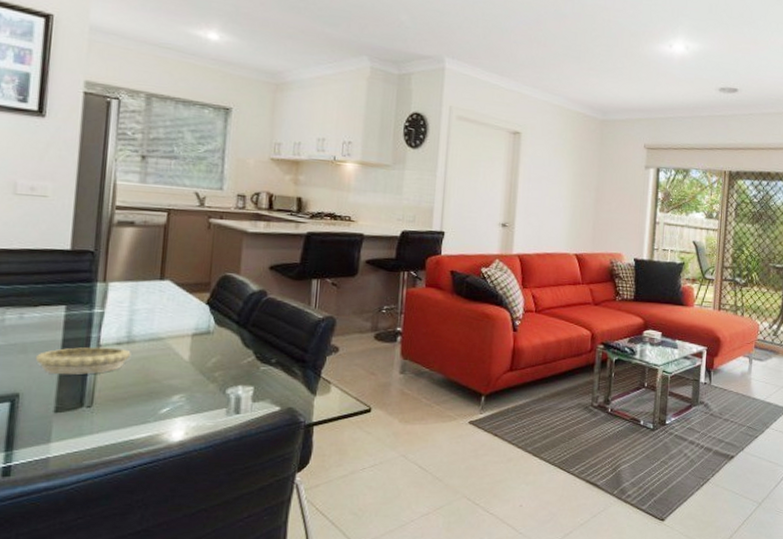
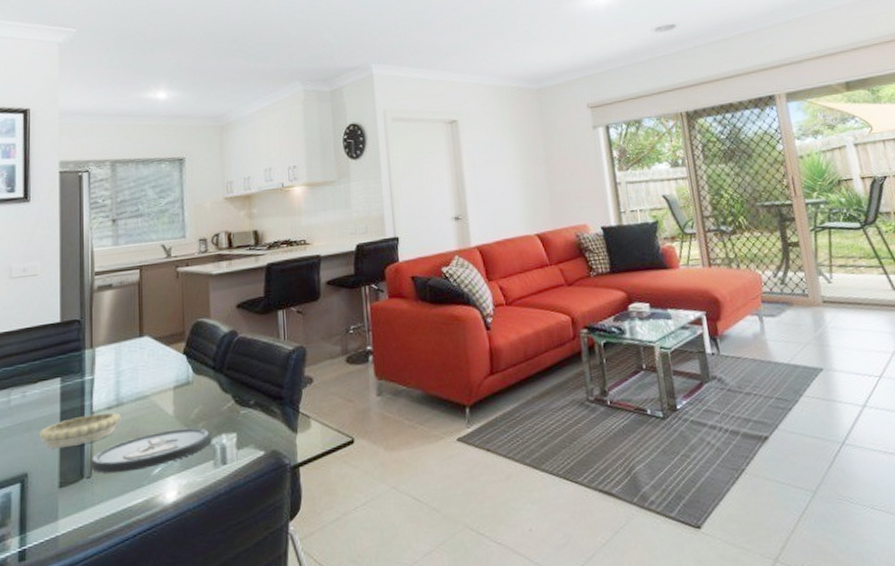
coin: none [92,374,227,407] -> present [90,427,212,474]

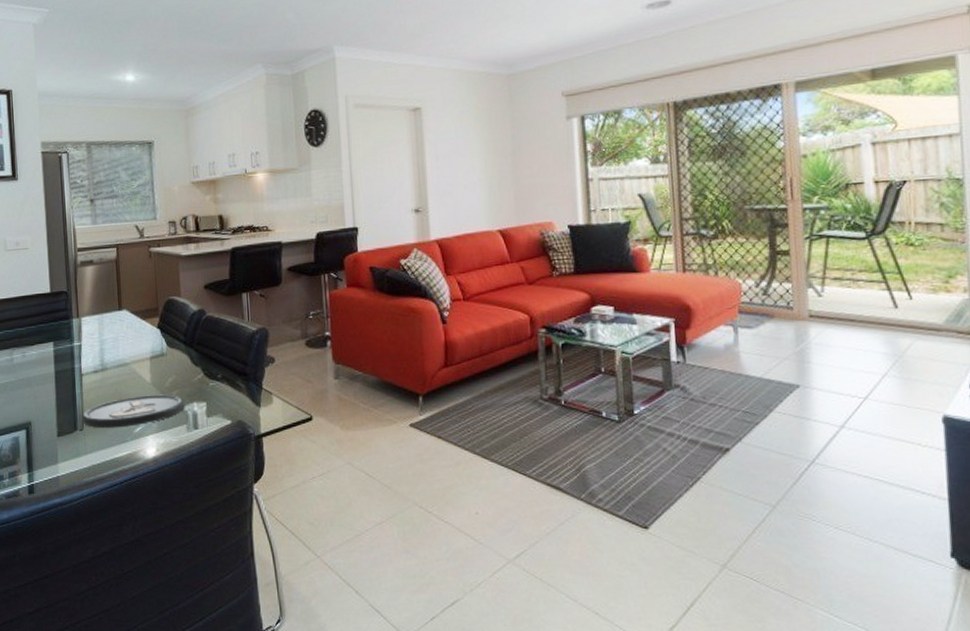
decorative bowl: present [38,412,121,449] -> none [38,375,106,403]

